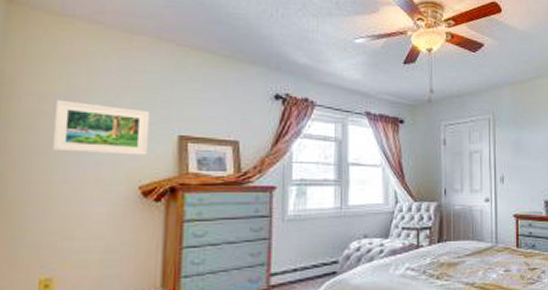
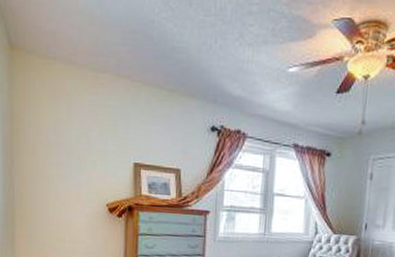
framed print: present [51,100,150,155] -> none [47,131,113,179]

